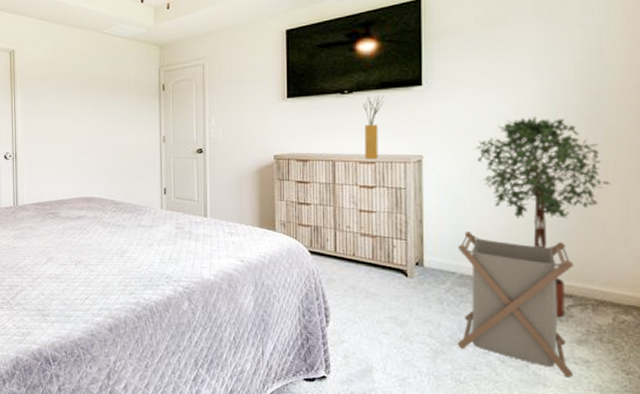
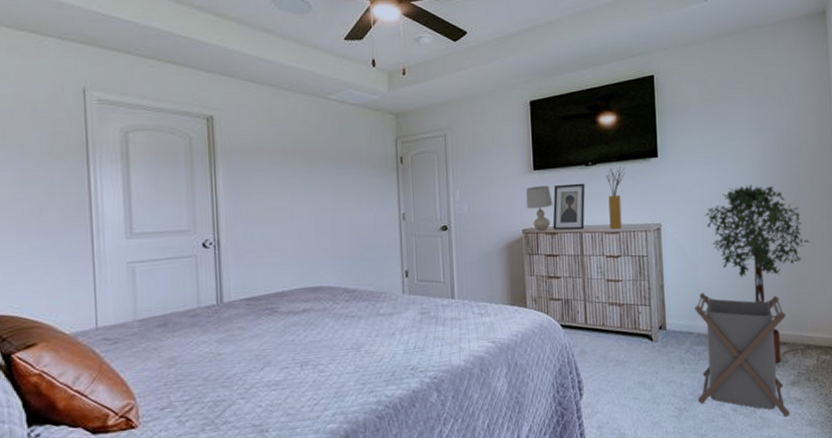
table lamp: none [278,114,306,159] -> present [525,186,553,232]
picture frame: none [305,111,340,159] -> present [552,183,586,231]

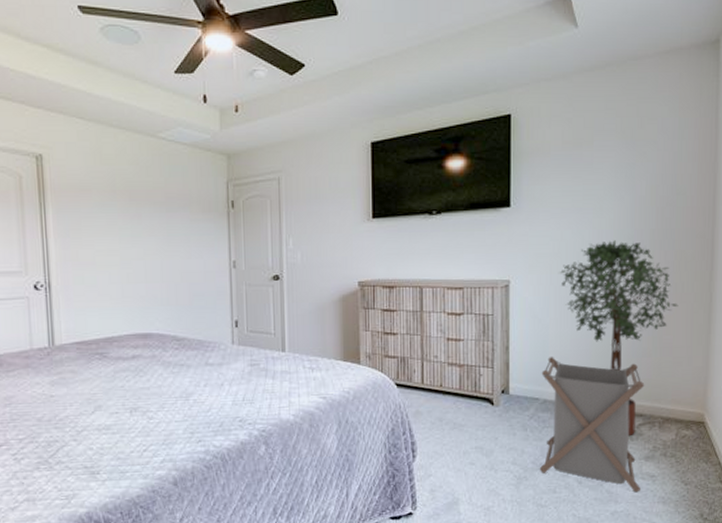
table lamp: present [525,186,553,232] -> none [363,236,392,285]
picture frame: present [552,183,586,231] -> none [391,234,428,285]
vase: present [606,166,626,230] -> none [451,216,473,285]

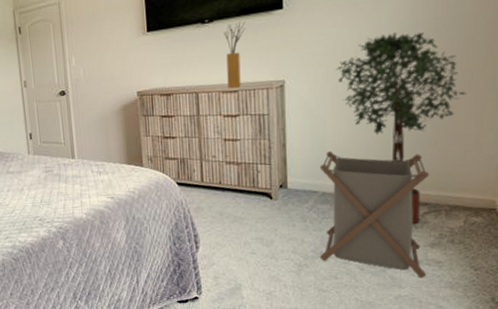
vase: none [451,216,473,285] -> present [224,22,246,89]

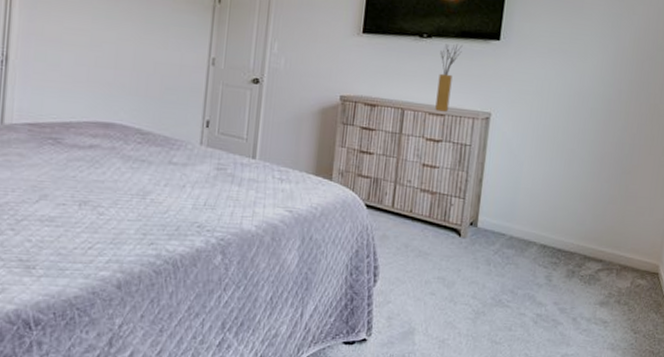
laundry basket: present [319,151,430,278] -> none [497,194,608,337]
potted tree: present [335,32,467,225] -> none [539,86,647,281]

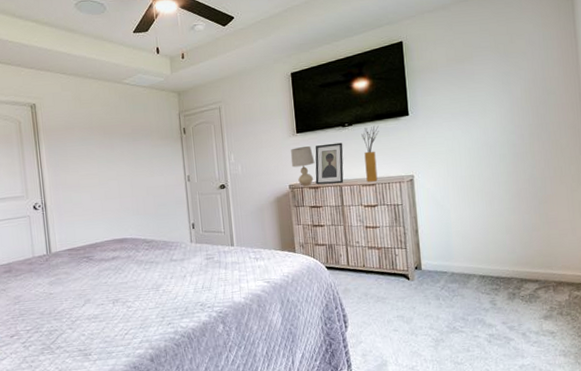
table lamp: none [348,50,378,102] -> present [290,146,315,187]
picture frame: none [373,53,416,107] -> present [315,142,344,185]

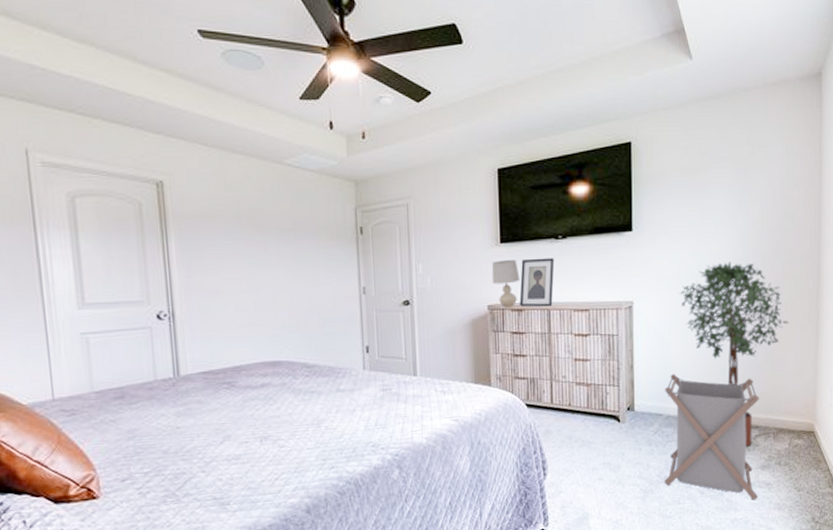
vase: present [361,126,379,182] -> none [577,240,597,307]
laundry basket: none [447,236,543,348] -> present [664,374,760,500]
potted tree: none [454,136,559,300] -> present [679,262,789,448]

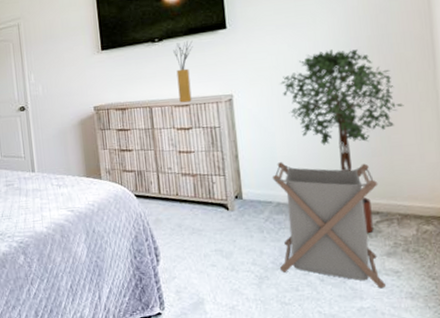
table lamp: present [491,260,520,309] -> none [95,64,122,109]
picture frame: present [519,258,555,307] -> none [121,59,154,106]
vase: none [577,240,597,307] -> present [173,41,193,103]

